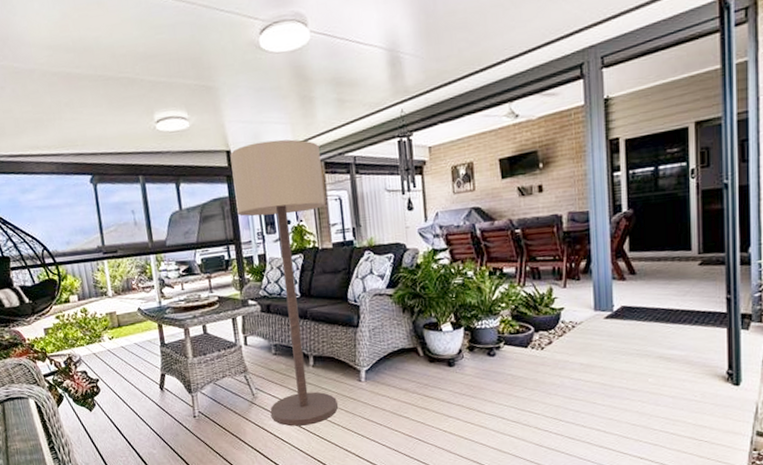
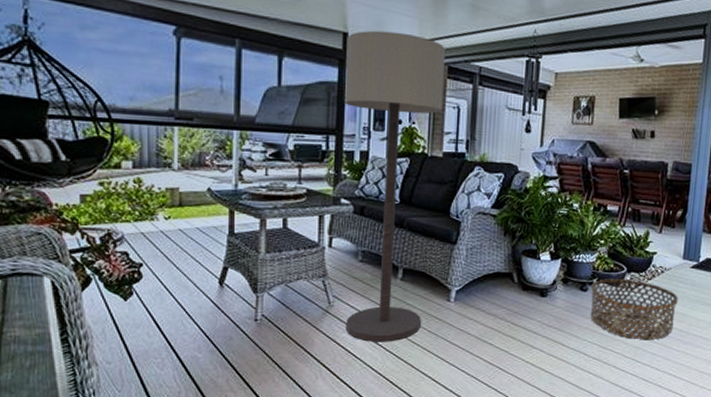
basket: none [498,338,596,399] -> present [590,279,678,341]

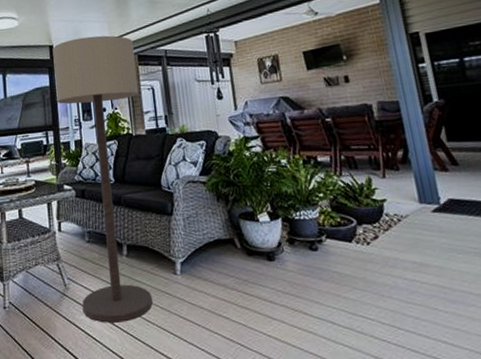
basket: present [590,279,678,341] -> none [320,232,432,302]

